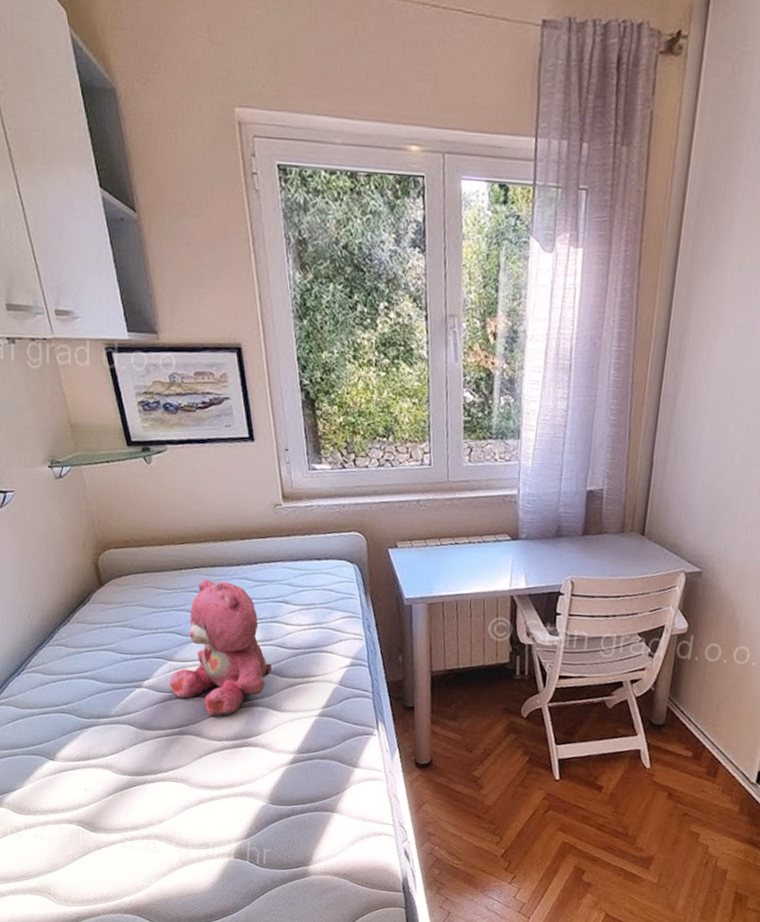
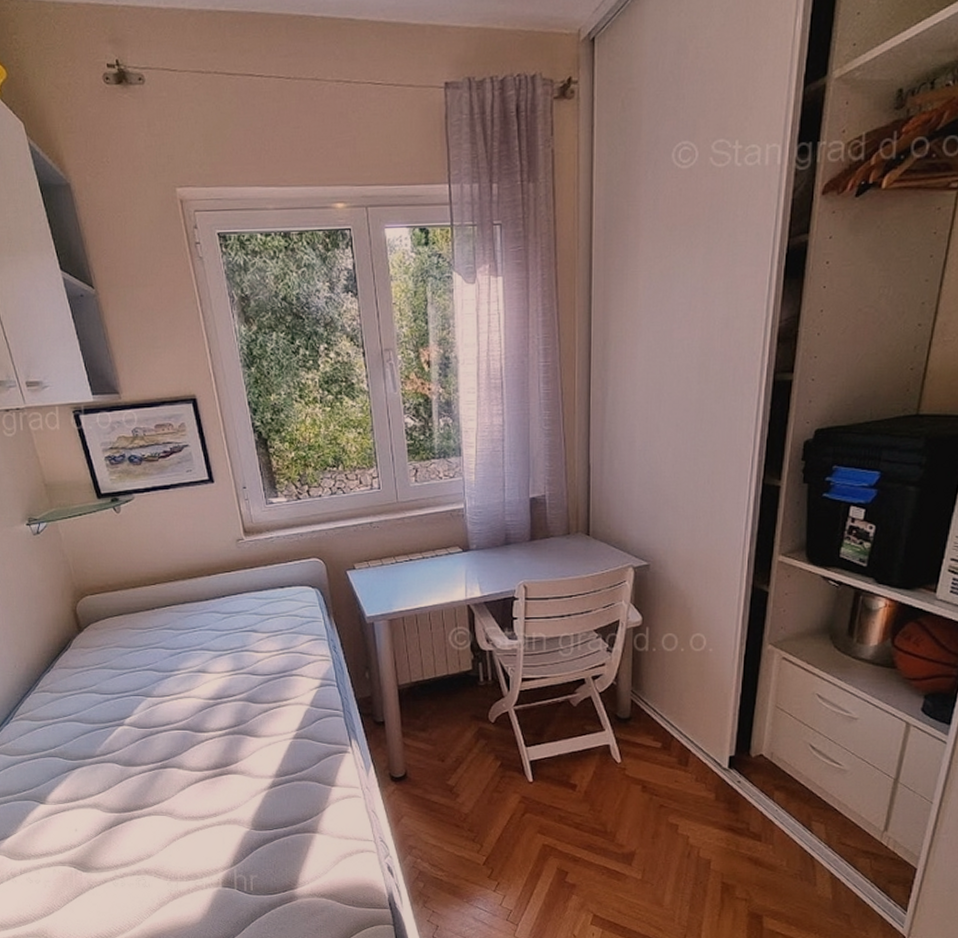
teddy bear: present [170,578,271,717] -> none [149,615,245,748]

